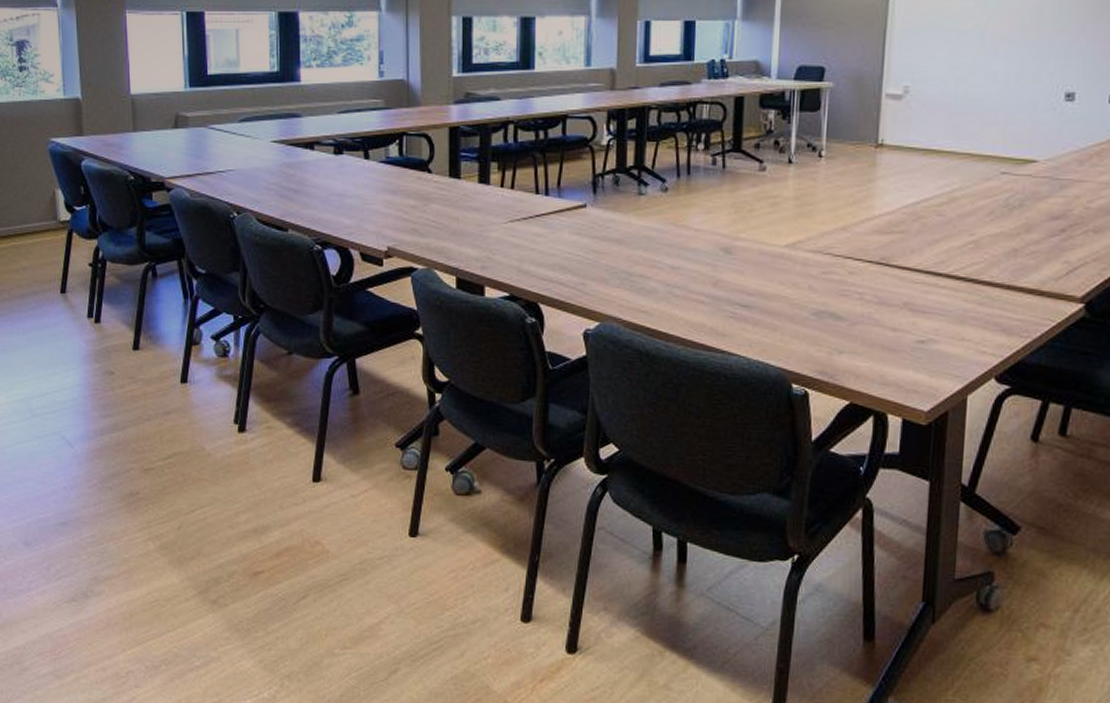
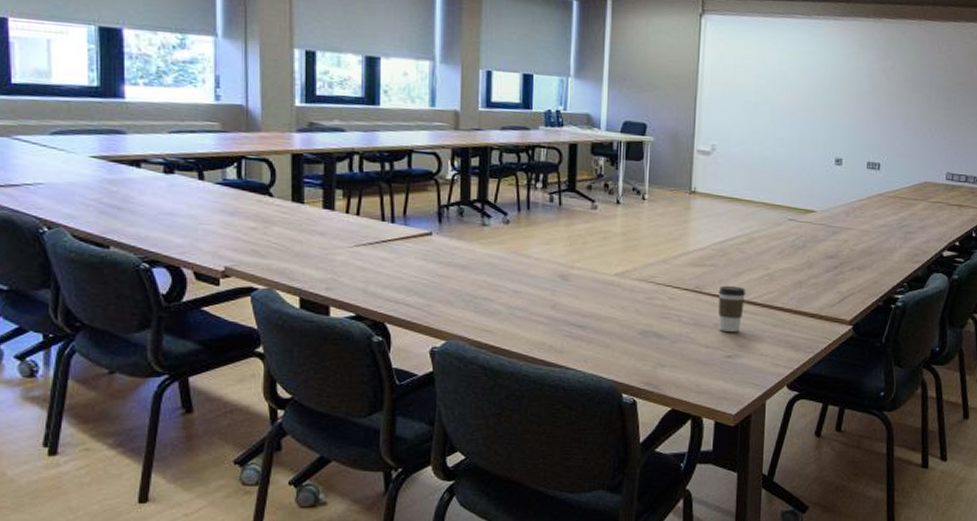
coffee cup: none [909,256,945,312] -> present [718,285,746,332]

